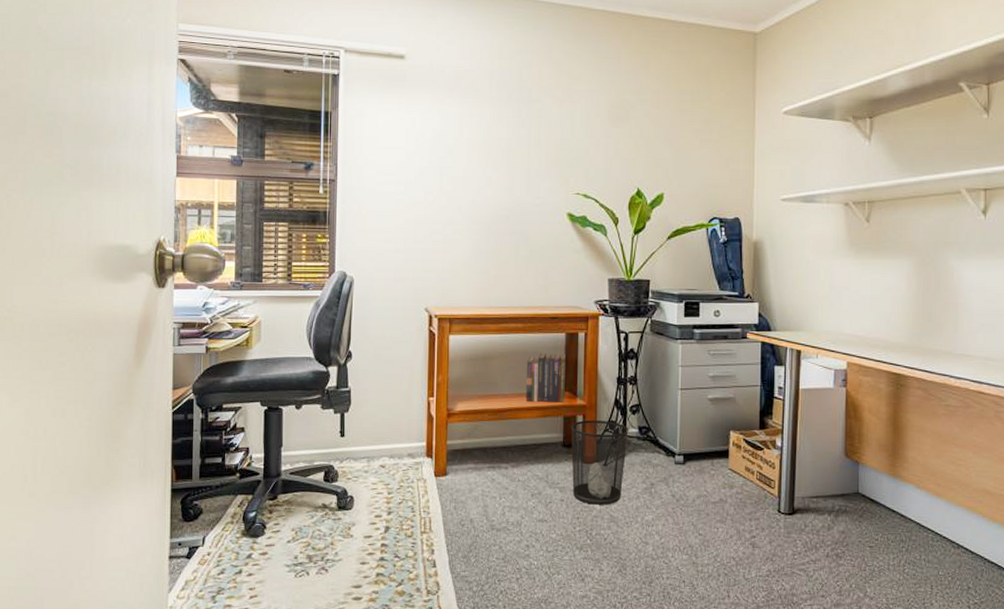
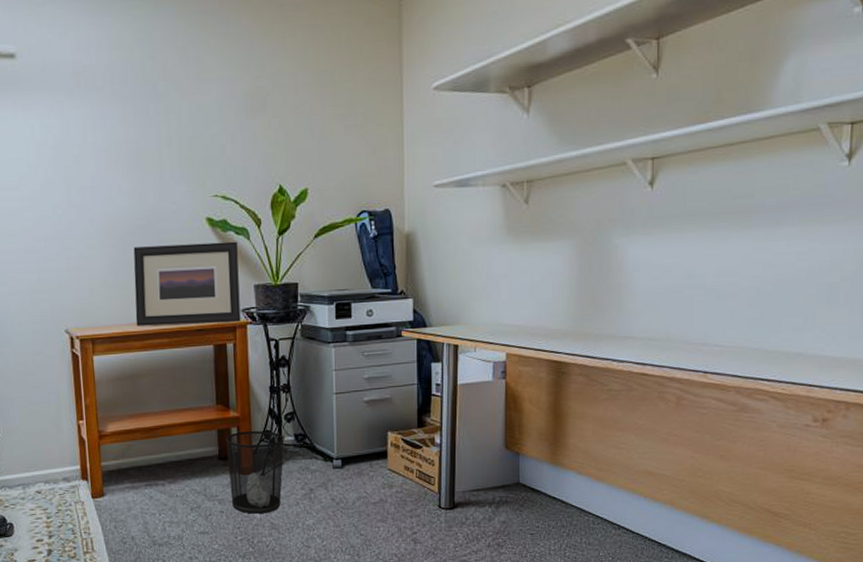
picture frame: none [493,235,595,313] -> present [133,241,241,326]
books: present [526,354,566,404] -> none [175,367,218,418]

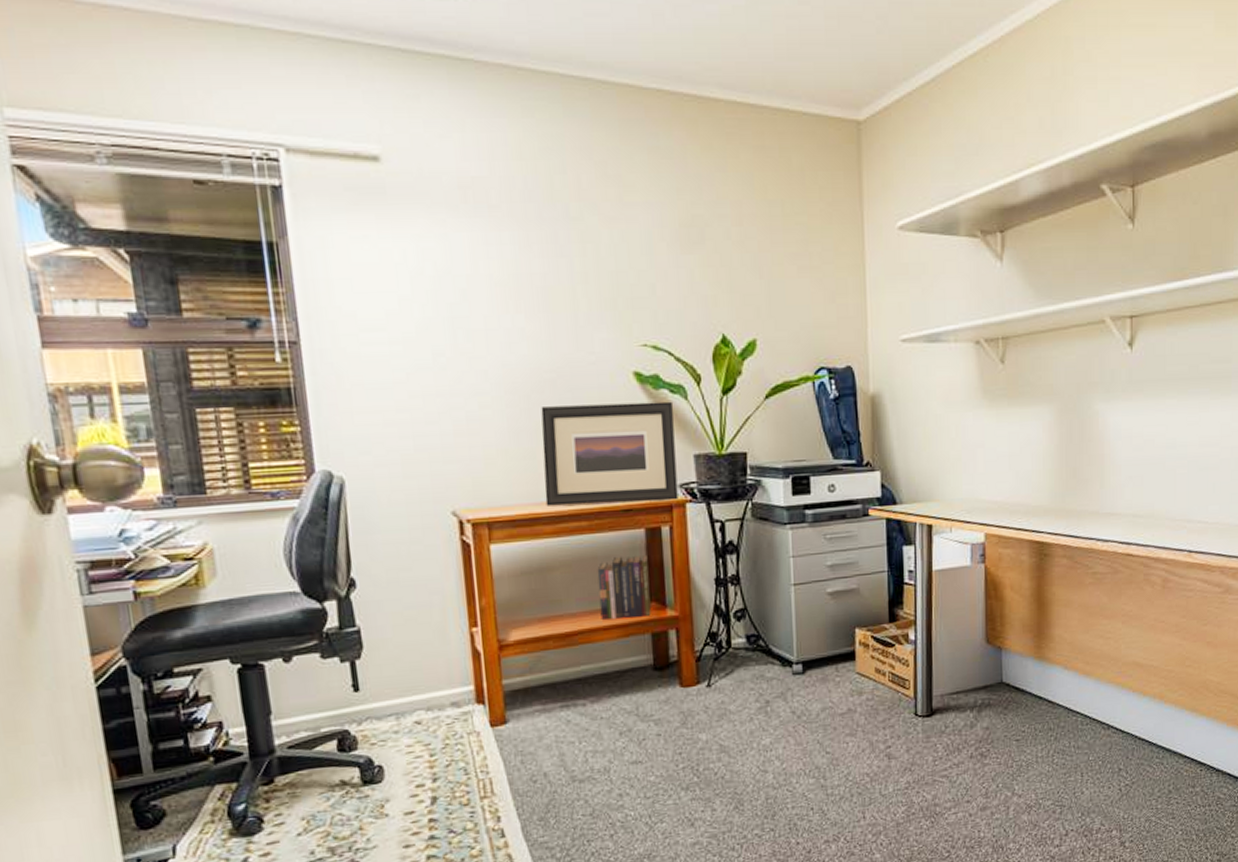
books: none [175,367,218,418] -> present [597,555,651,620]
waste bin: present [225,431,285,514] -> none [661,632,734,736]

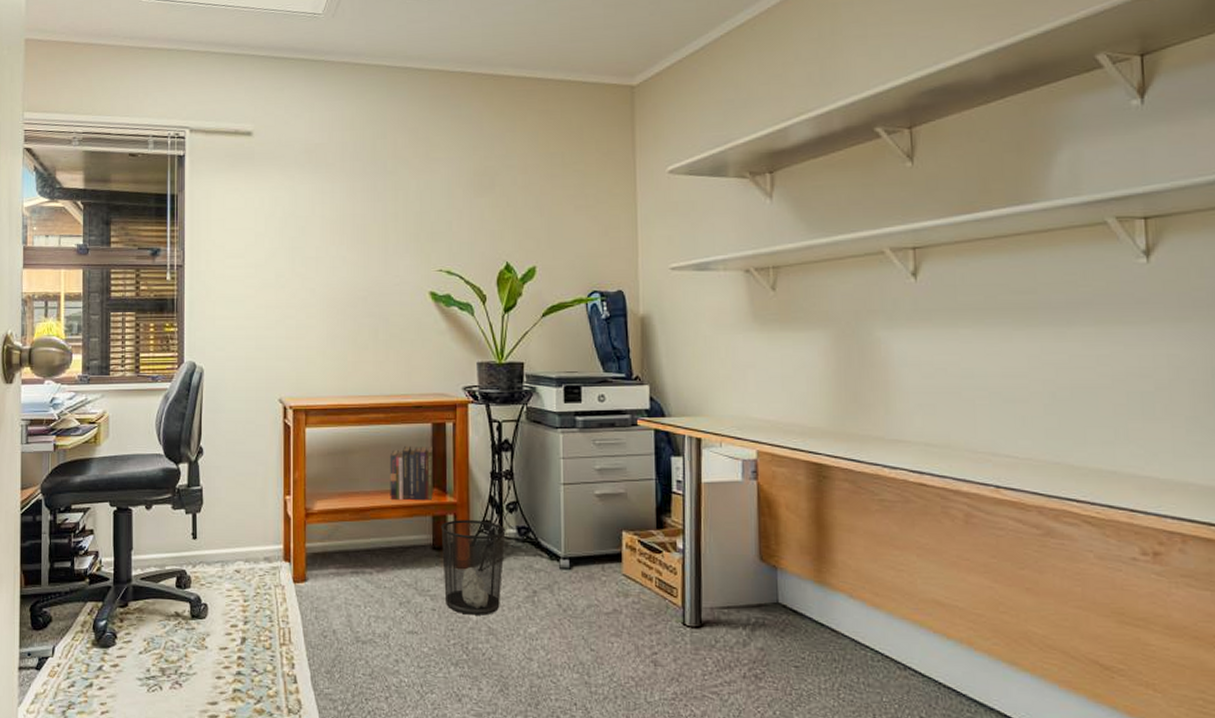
picture frame: present [541,401,678,506] -> none [352,317,462,401]
waste bin: none [661,632,734,736] -> present [440,520,506,616]

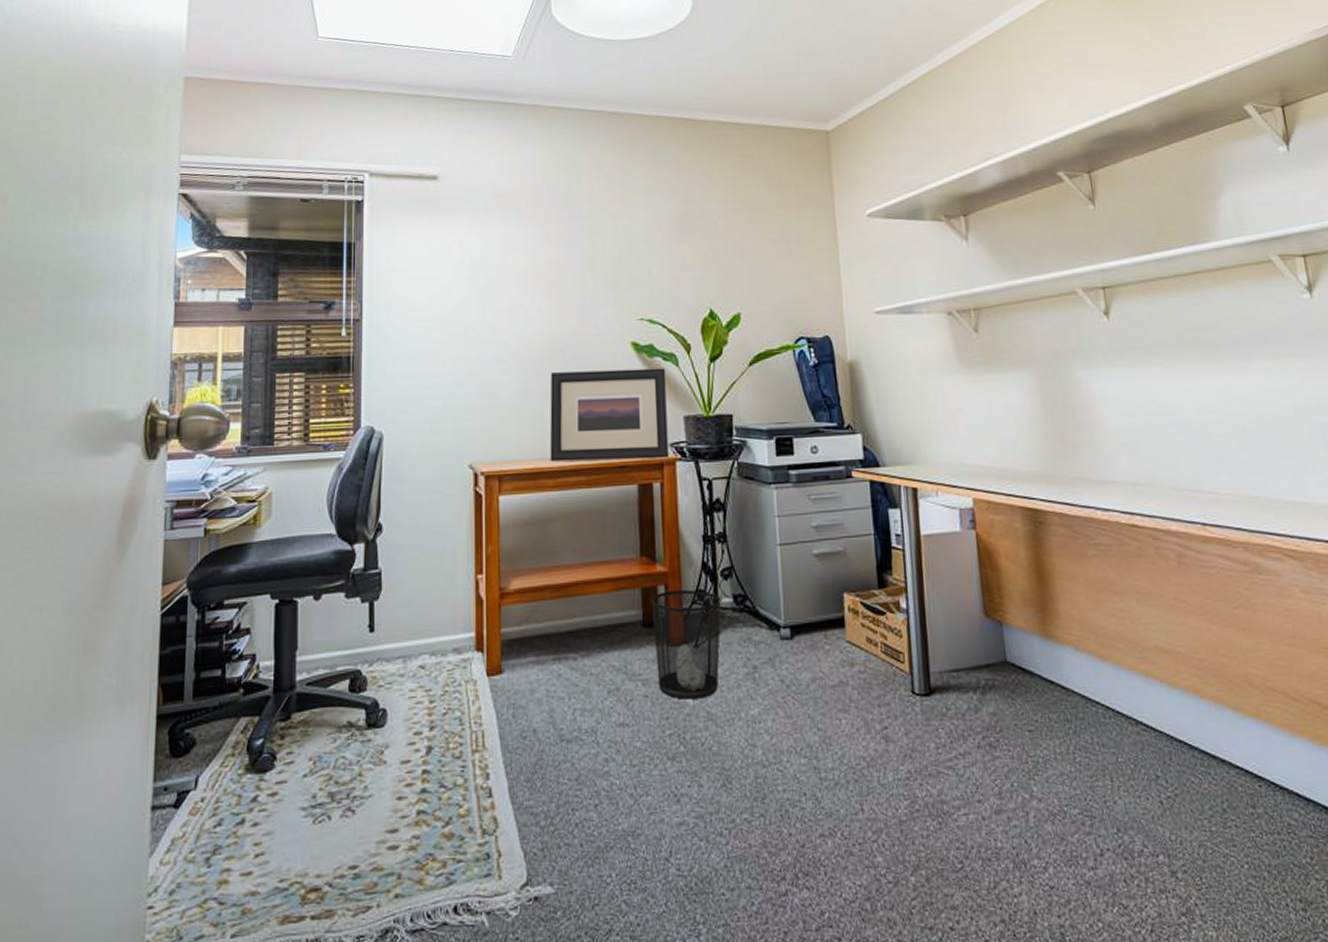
picture frame: none [352,317,462,401] -> present [549,368,669,462]
books: present [389,447,433,501] -> none [593,511,642,573]

